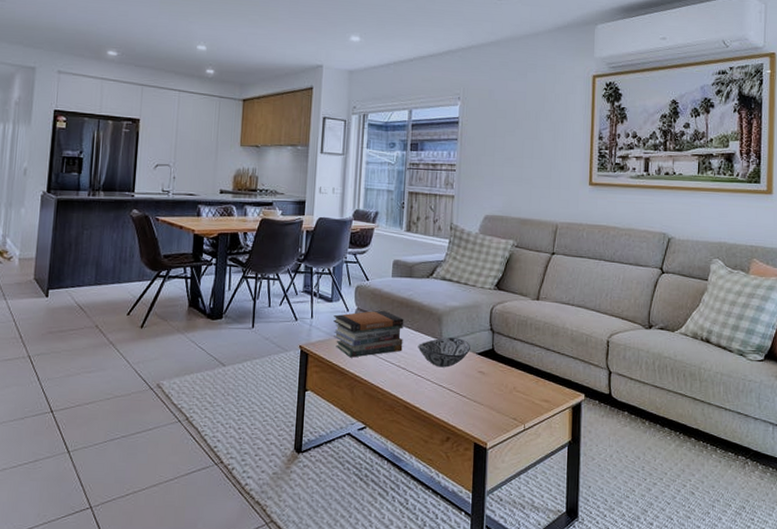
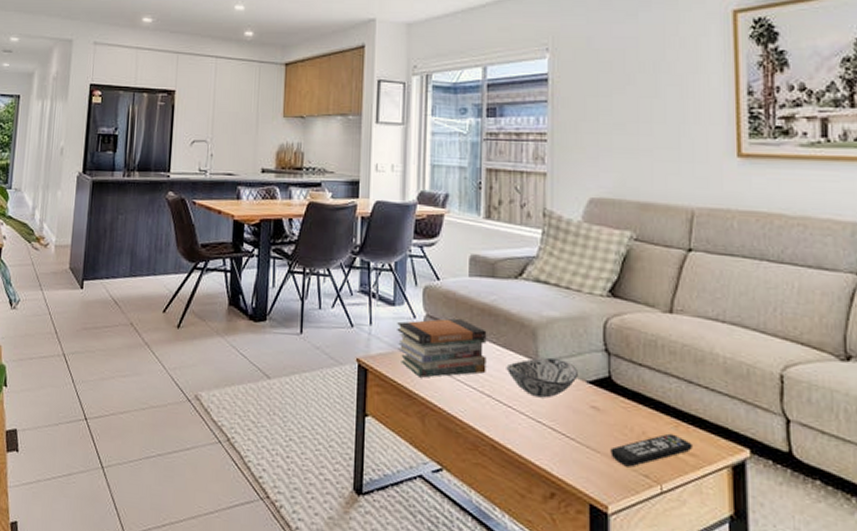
remote control: none [491,387,547,414] -> present [610,433,692,468]

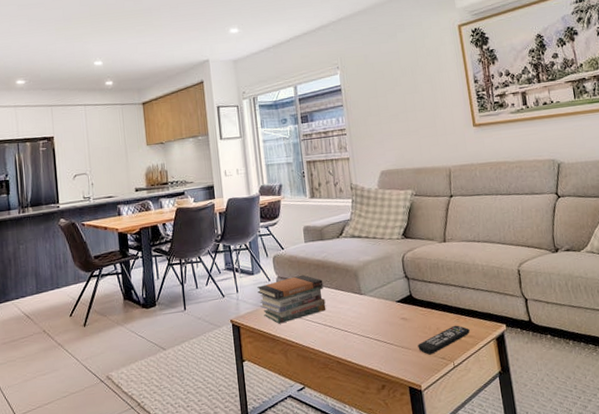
decorative bowl: present [506,357,578,398] -> none [339,289,389,320]

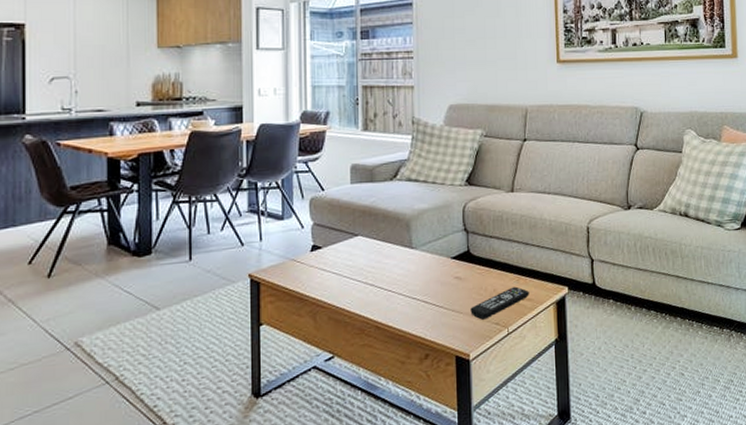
book stack: present [257,274,326,324] -> none [286,222,369,281]

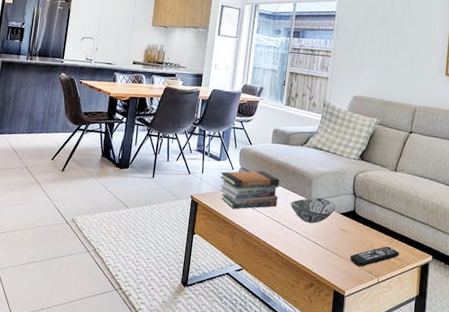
book stack: none [286,222,369,281] -> present [220,170,280,209]
decorative bowl: none [385,242,444,279] -> present [290,197,335,224]

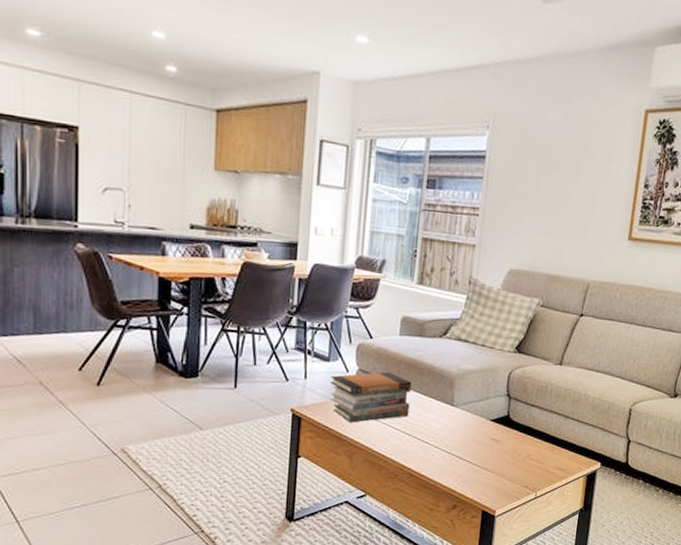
decorative bowl: present [290,197,335,224] -> none [426,402,484,434]
remote control: present [350,246,399,267] -> none [502,455,562,482]

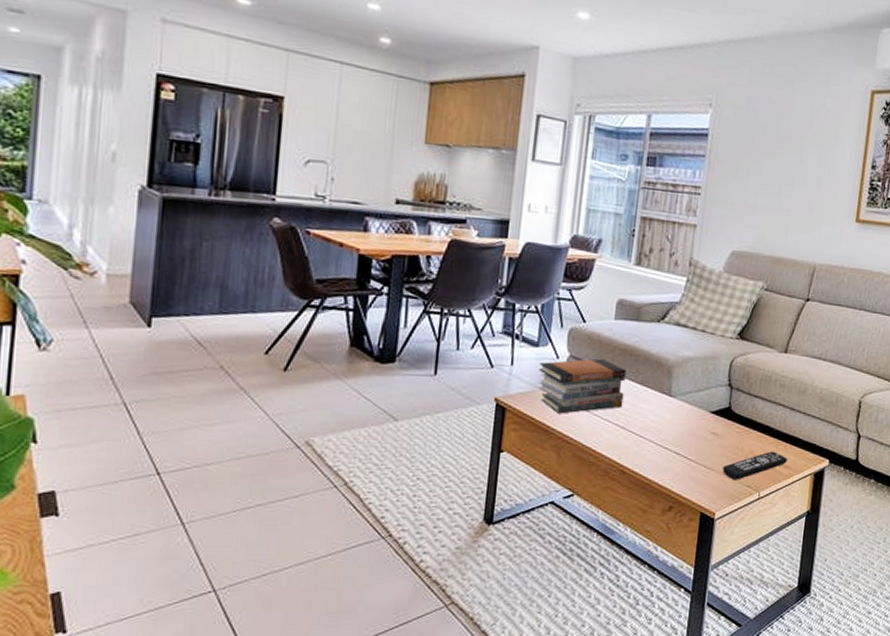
remote control: none [502,455,562,482] -> present [722,451,788,480]

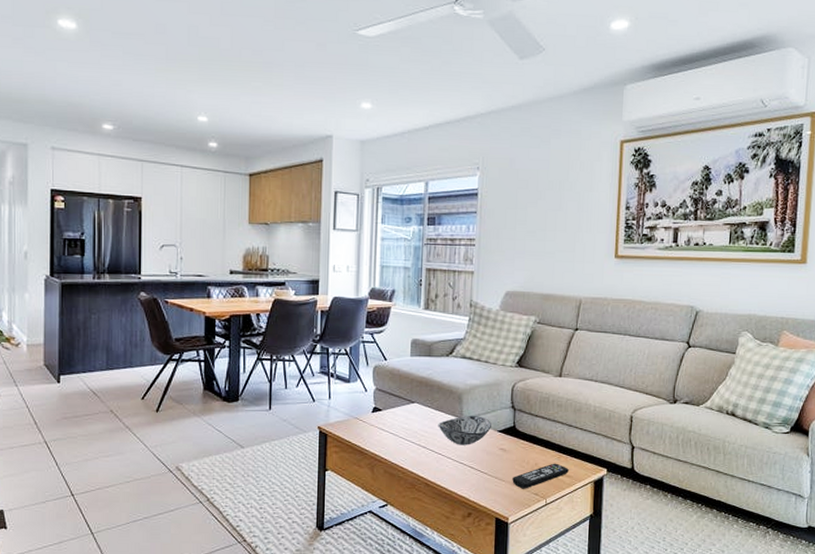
book stack: present [538,358,627,414] -> none [352,389,424,437]
decorative bowl: none [641,392,704,428] -> present [438,415,491,445]

